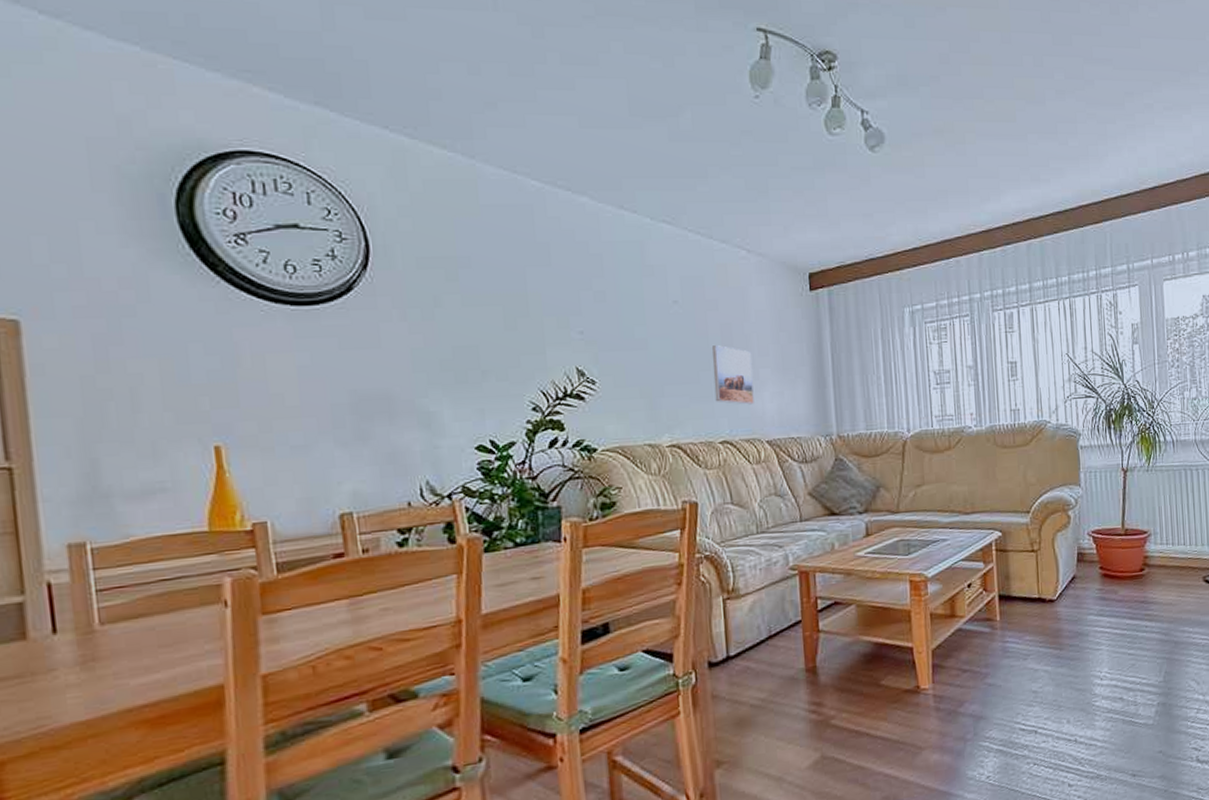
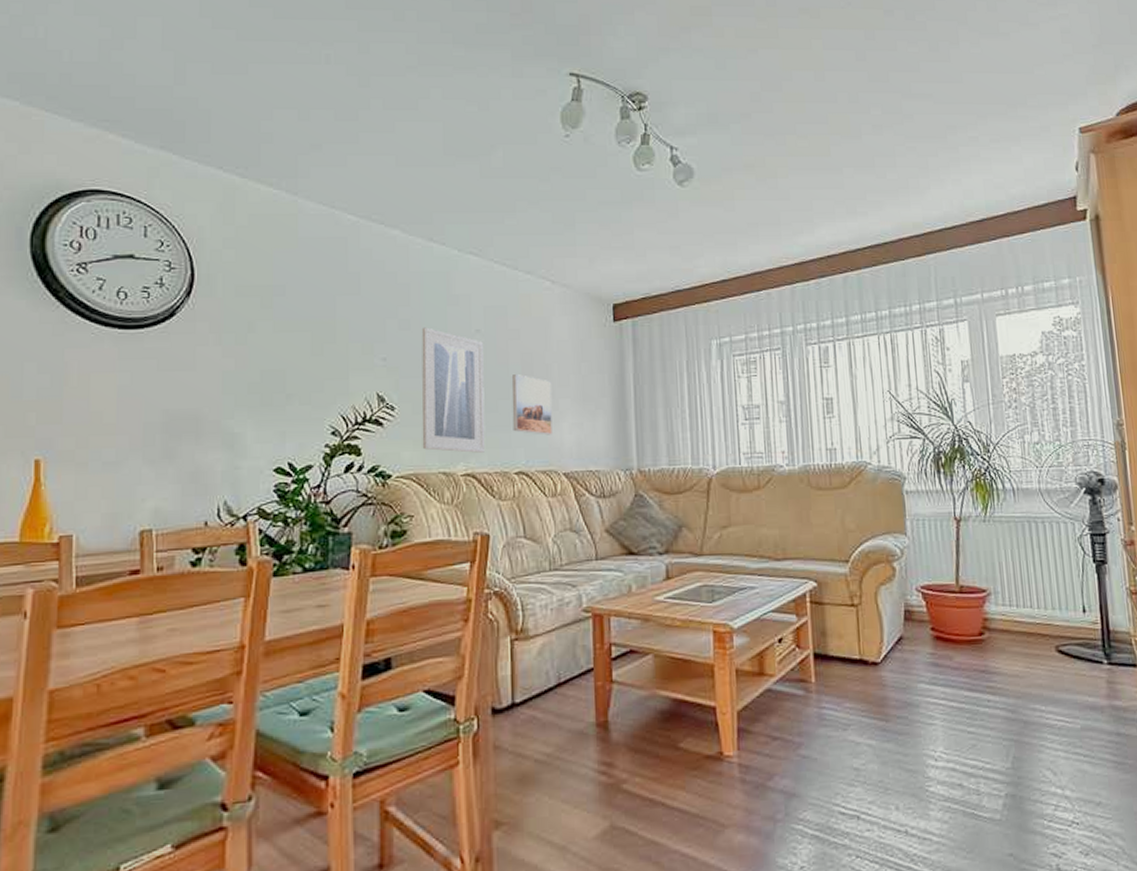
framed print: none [618,299,689,424] -> present [421,327,486,453]

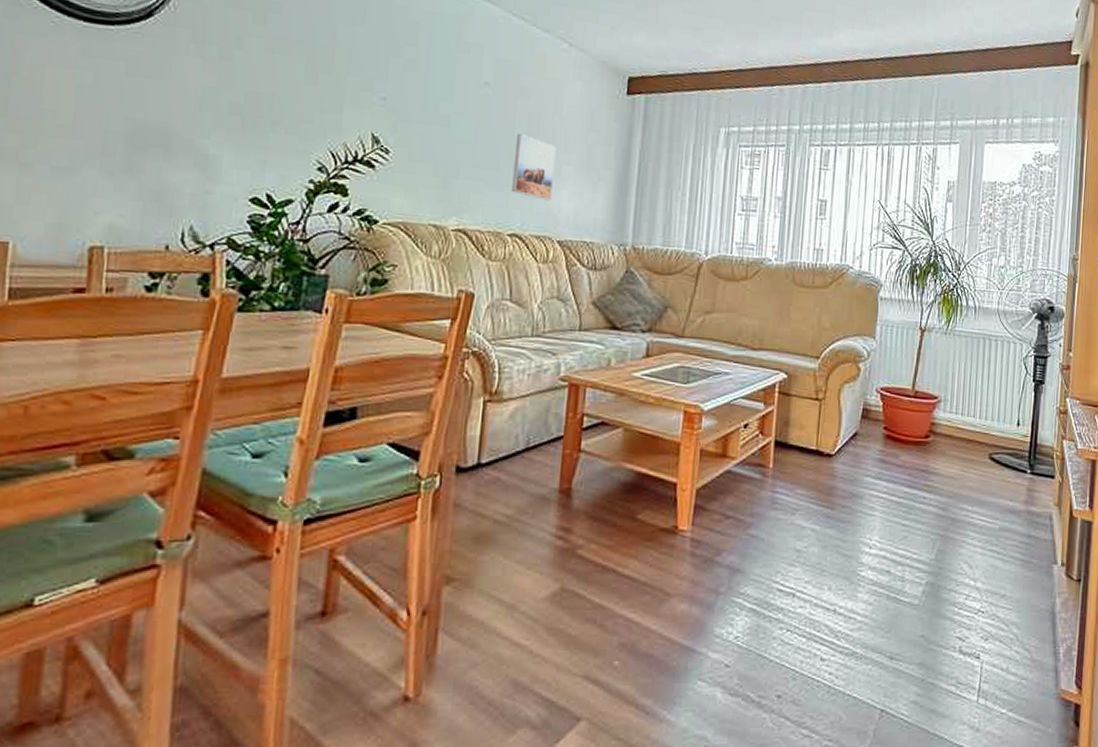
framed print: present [421,327,486,453] -> none [414,71,491,210]

